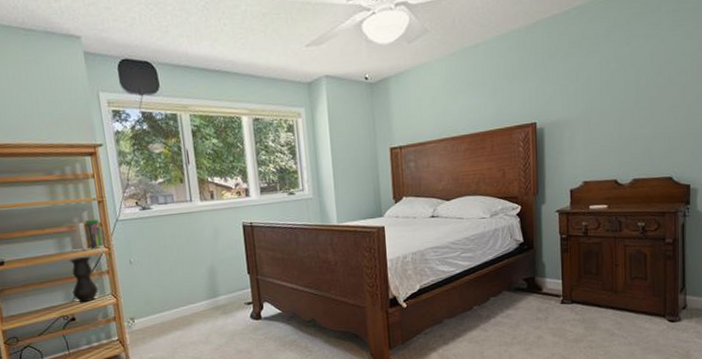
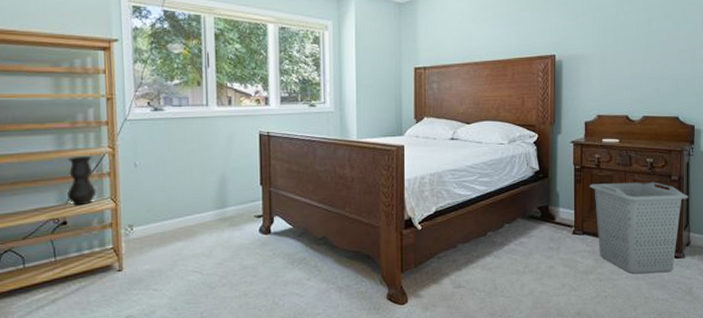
books: present [68,220,105,251] -> none [70,117,110,149]
laundry basket: none [577,246,685,340] -> present [589,182,689,274]

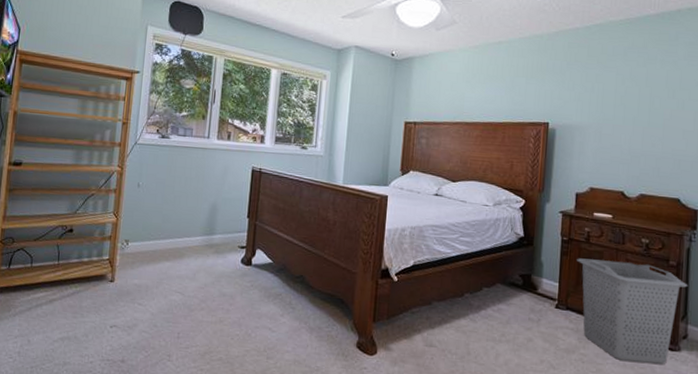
vase: present [67,155,97,206] -> none [77,171,104,217]

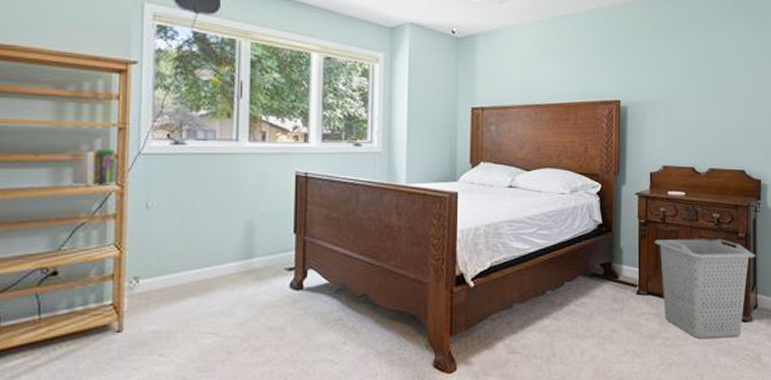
books: none [87,137,121,166] -> present [72,150,119,185]

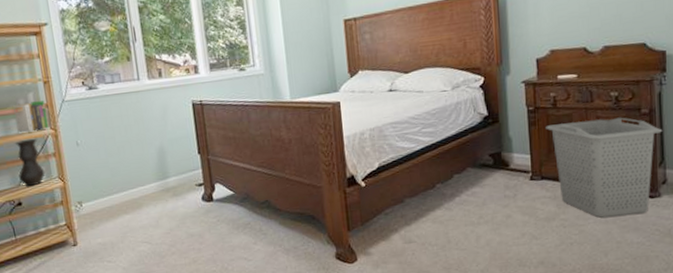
vase: none [61,193,98,253] -> present [14,138,45,187]

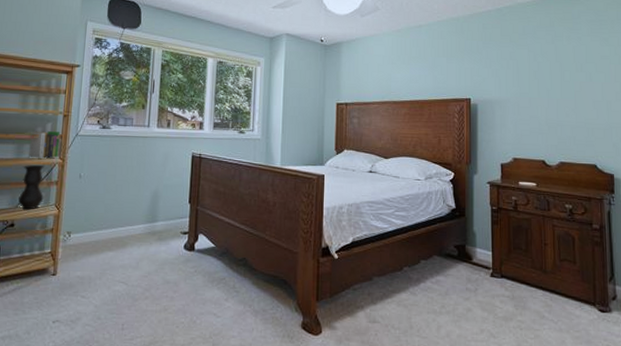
laundry basket: present [546,117,663,218] -> none [507,226,612,326]

